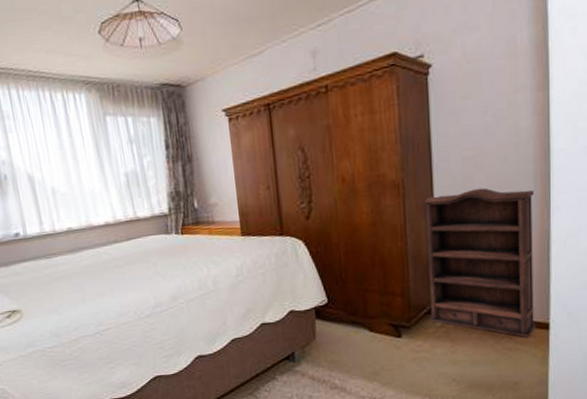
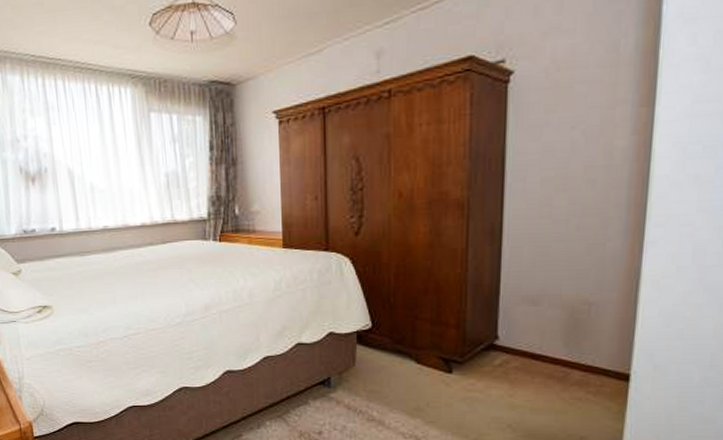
bookshelf: present [423,188,537,338] -> none [486,214,626,388]

